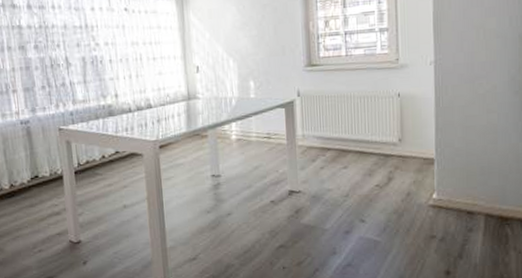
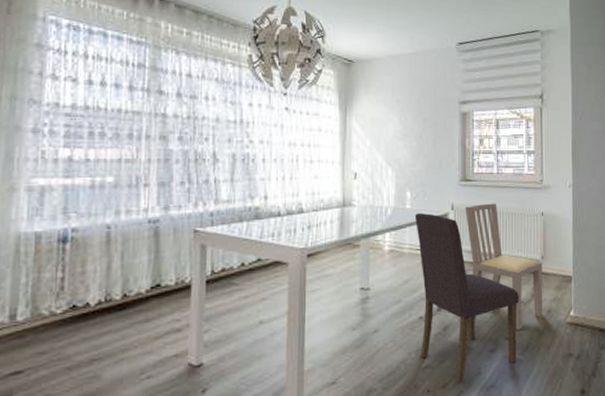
dining chair: none [259,101,375,262] -> present [414,213,520,384]
dining chair: none [311,87,402,214] -> present [465,203,543,331]

